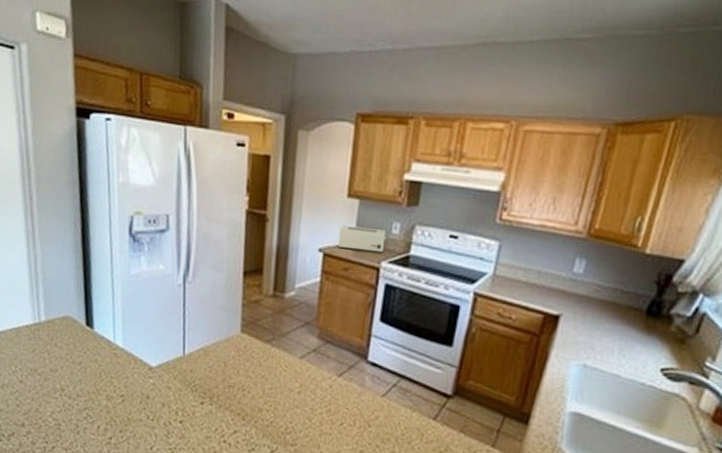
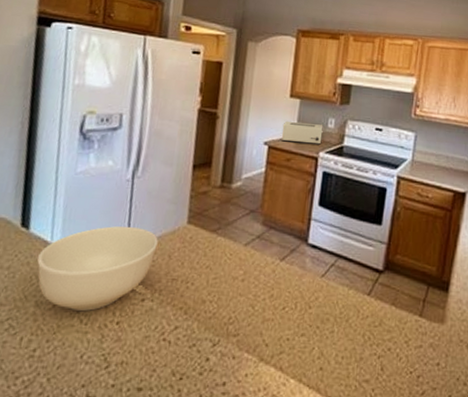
bowl: none [104,330,213,409] -> present [37,225,158,312]

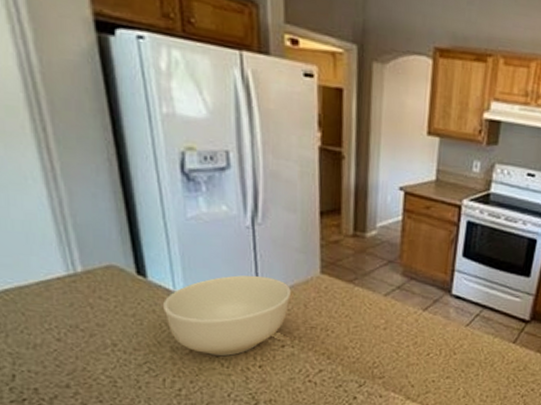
toaster: present [281,121,324,146] -> none [419,163,468,192]

